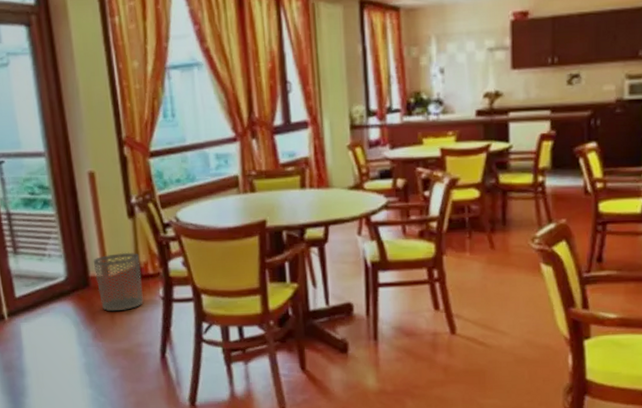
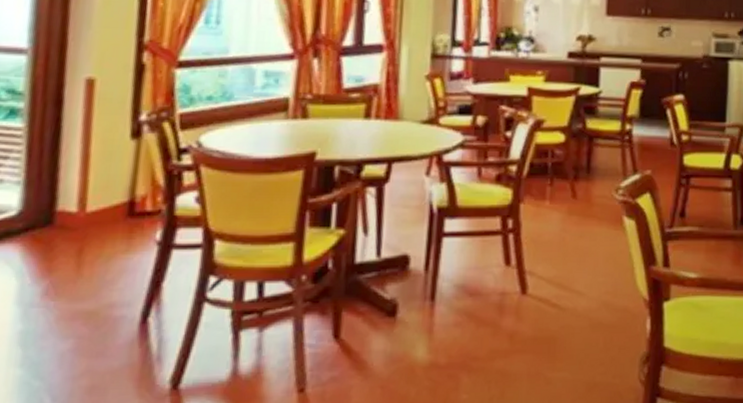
waste bin: present [93,252,144,312] -> none [65,181,137,260]

